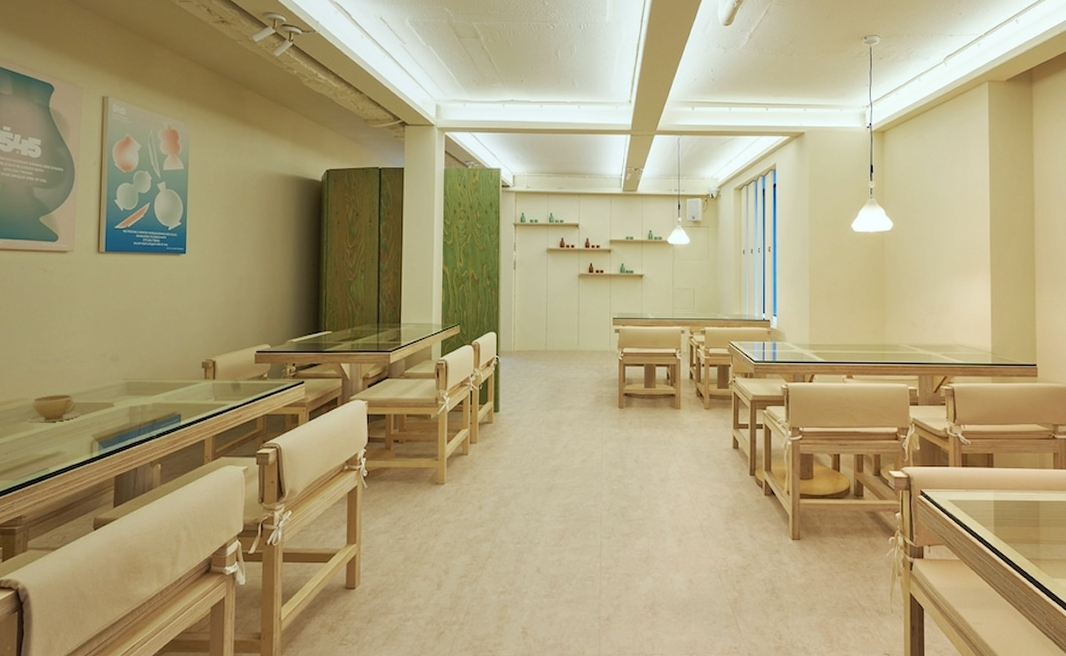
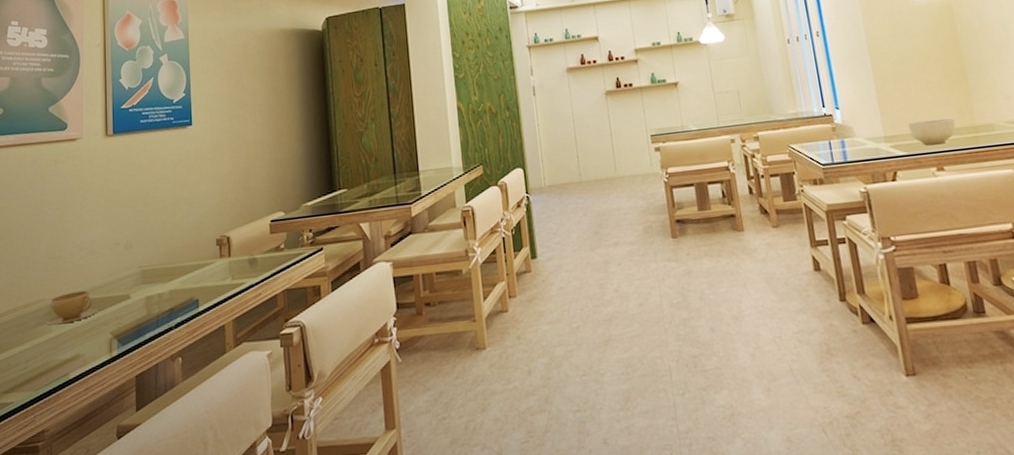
bowl: none [829,335,868,356] -> present [907,119,956,145]

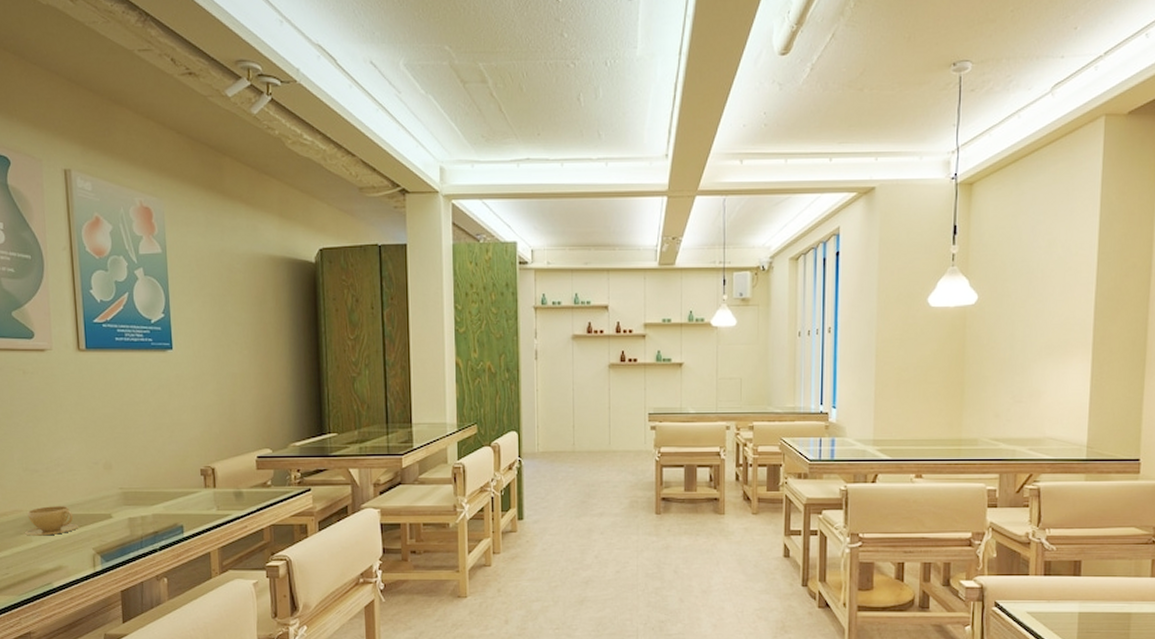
bowl: present [907,119,956,145] -> none [897,428,942,453]

